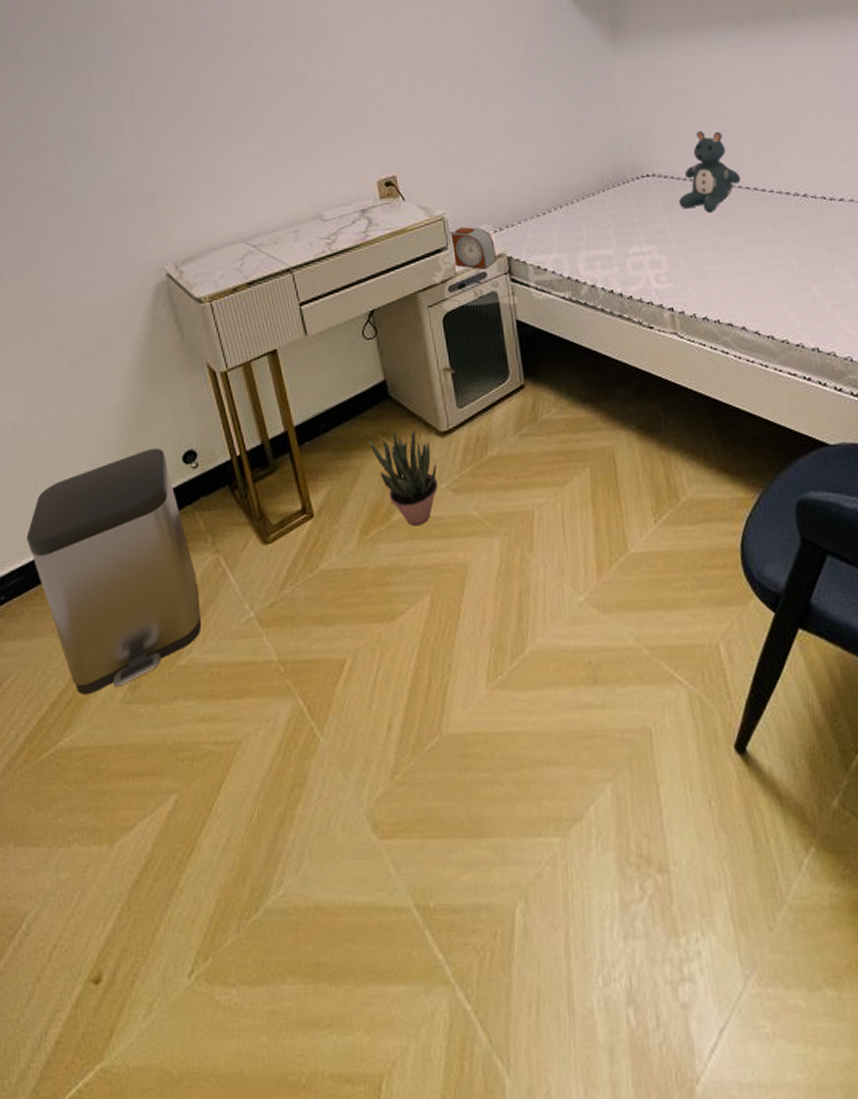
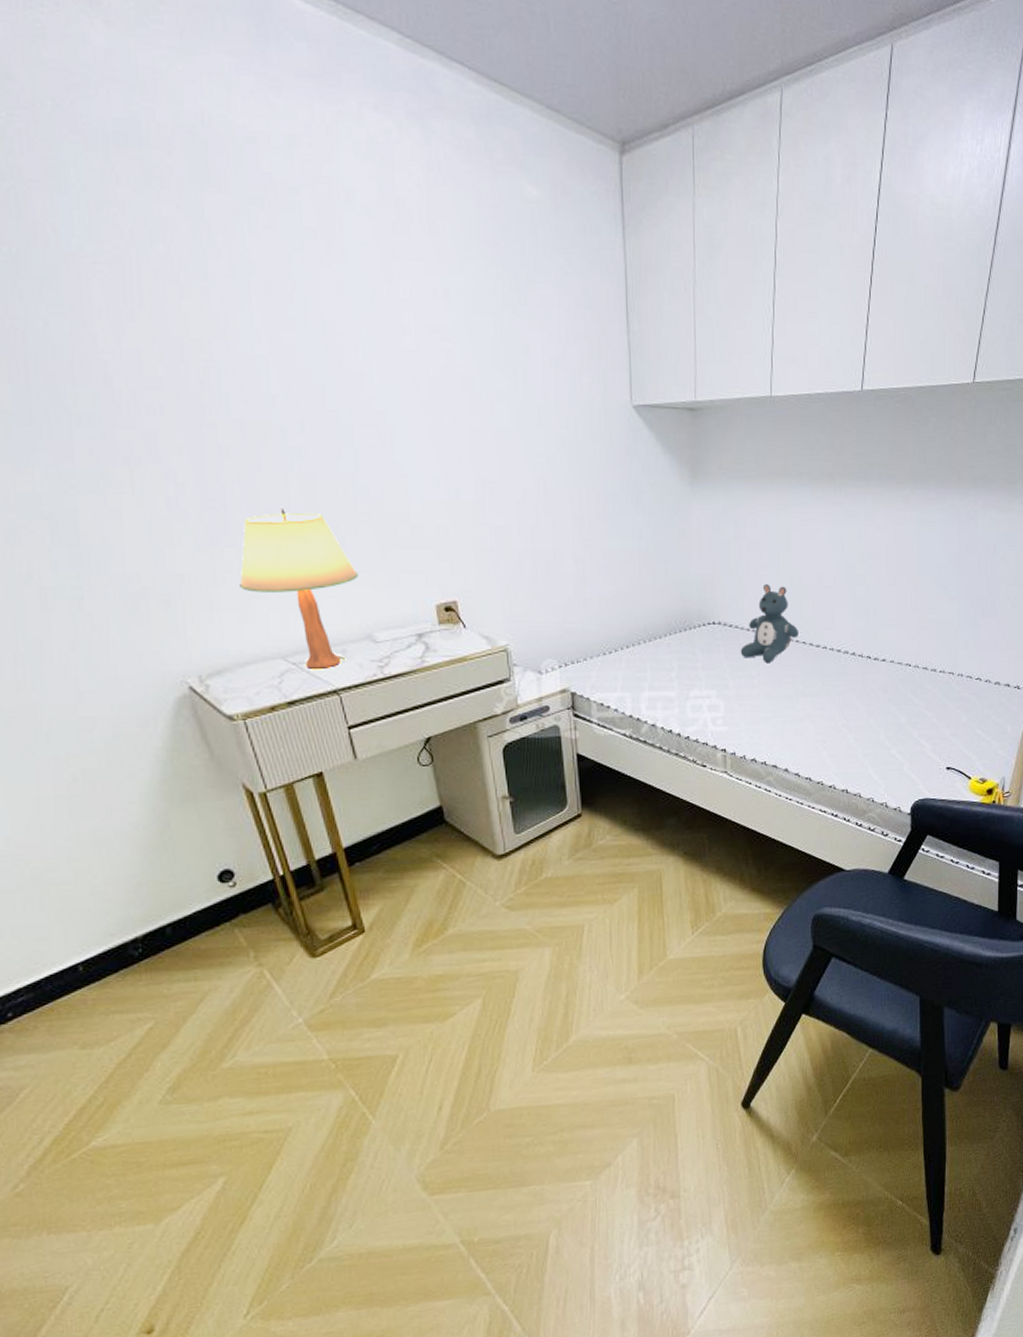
pedal bin: present [26,447,201,694] -> none [33,866,245,1099]
table lamp: none [211,108,310,250] -> present [240,508,359,669]
potted plant: present [368,427,438,526] -> none [422,850,492,940]
alarm clock: present [450,226,496,269] -> none [513,659,560,703]

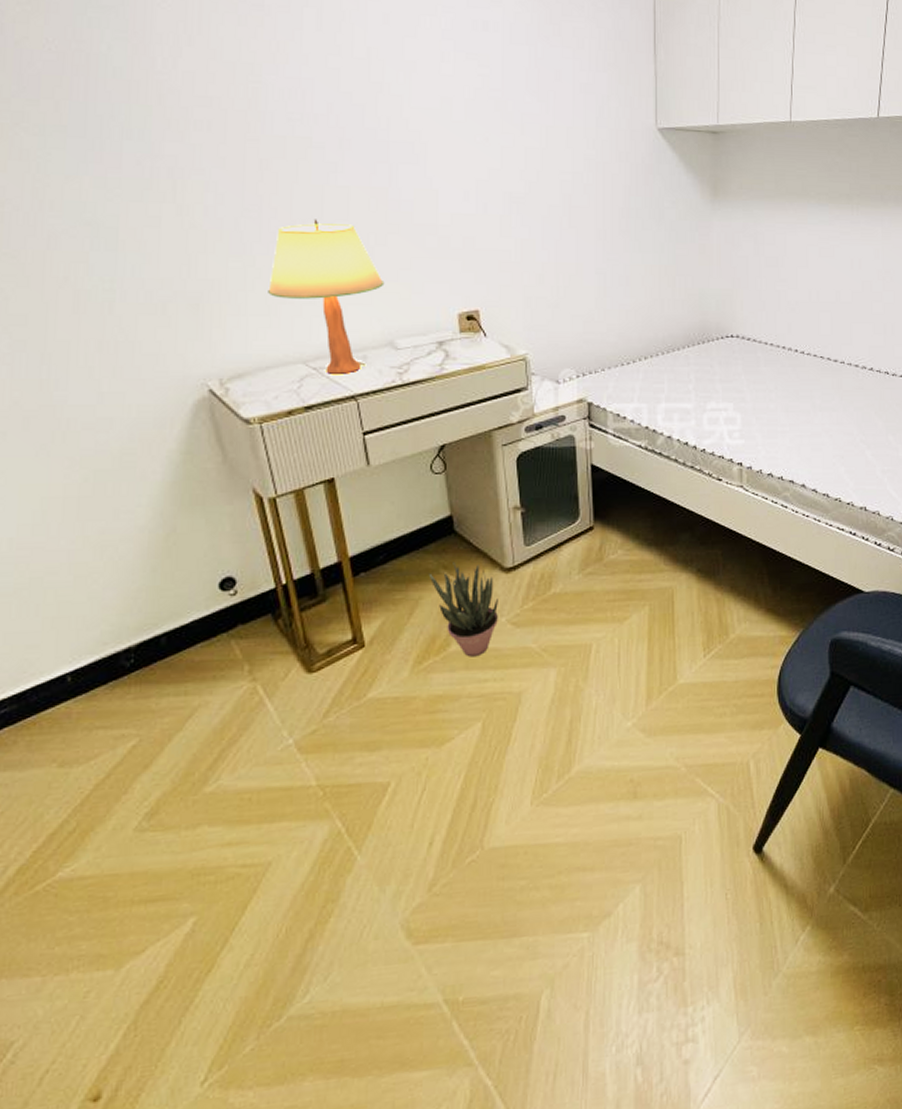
potted plant: none [422,850,492,940] -> present [428,561,498,657]
stuffed animal: present [740,584,799,664] -> none [758,299,816,377]

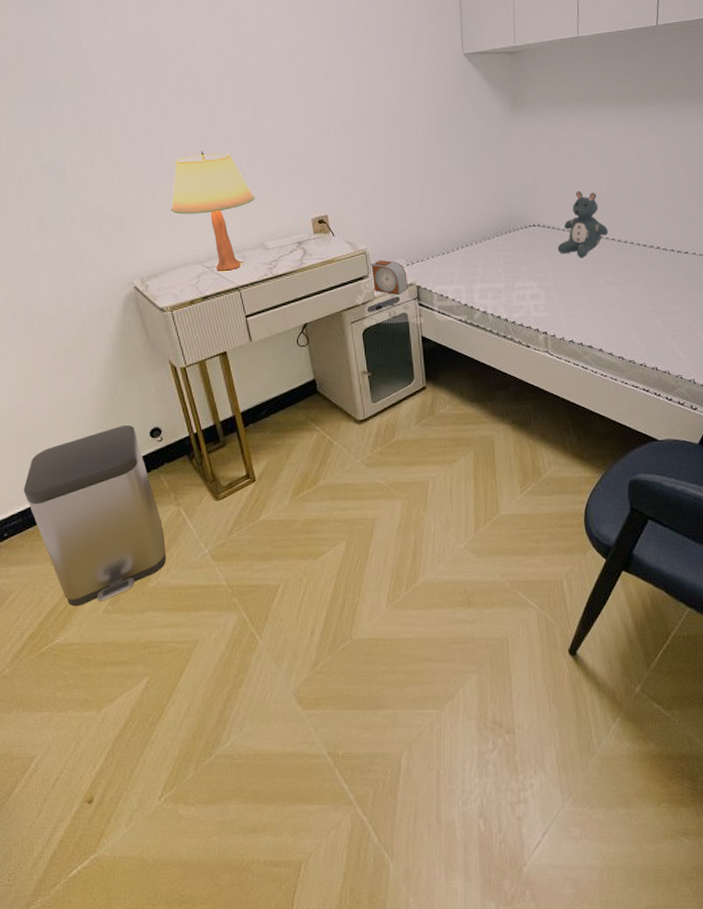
pedal bin: none [22,573,232,824] -> present [23,424,166,606]
potted plant: present [428,561,498,657] -> none [300,415,354,490]
alarm clock: none [531,368,577,412] -> present [371,259,408,295]
stuffed animal: none [758,299,816,377] -> present [557,191,608,258]

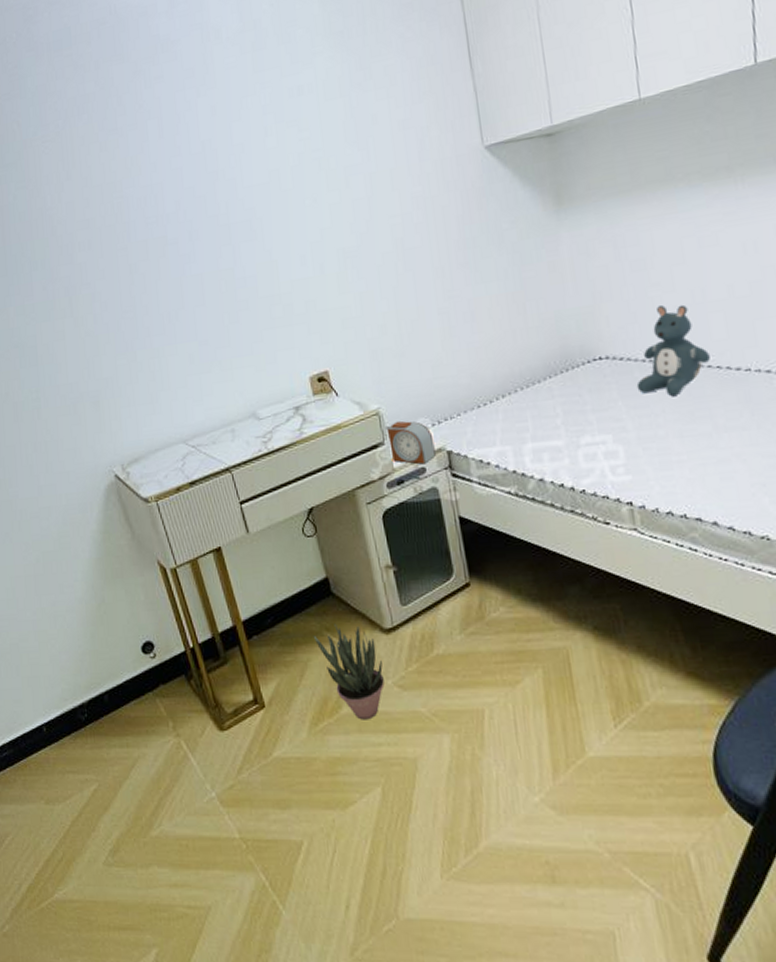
pedal bin: present [23,424,166,606] -> none [13,638,168,855]
table lamp: present [171,151,255,271] -> none [149,308,242,450]
potted plant: none [300,415,354,490] -> present [313,623,385,720]

